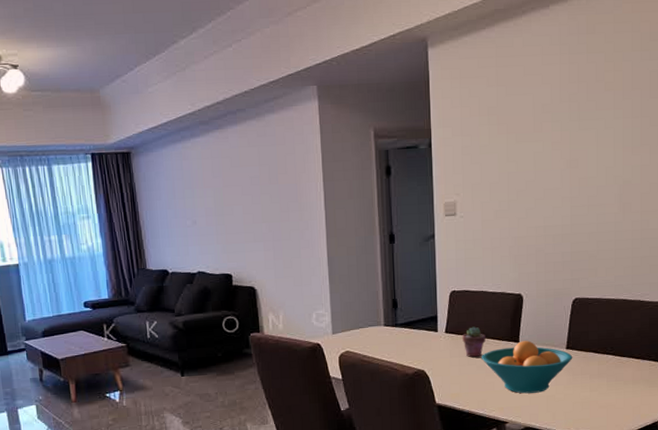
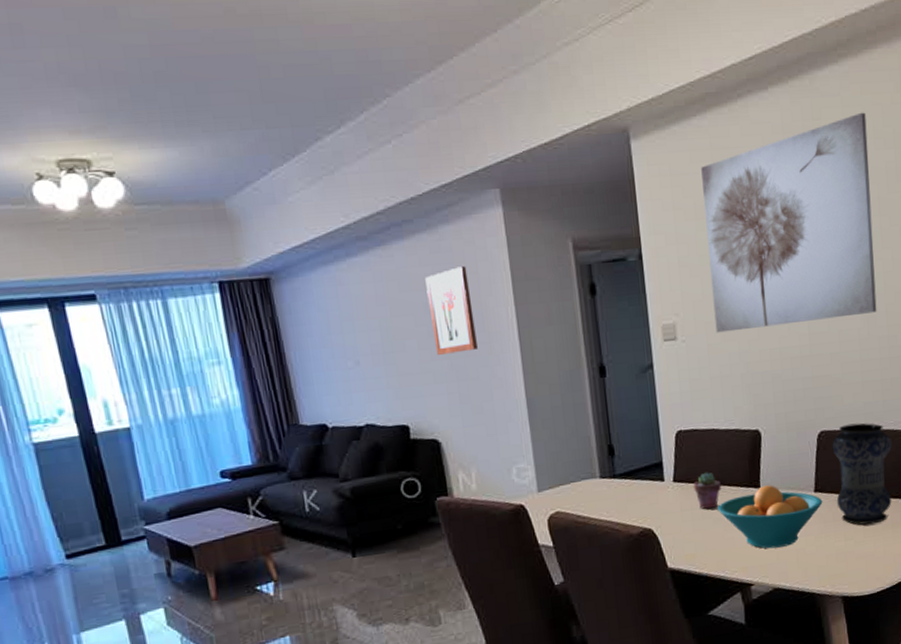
wall art: none [252,148,291,219] -> present [425,266,478,355]
wall art: none [487,28,635,211] -> present [701,112,877,333]
vase: none [584,293,637,380] -> present [832,423,892,525]

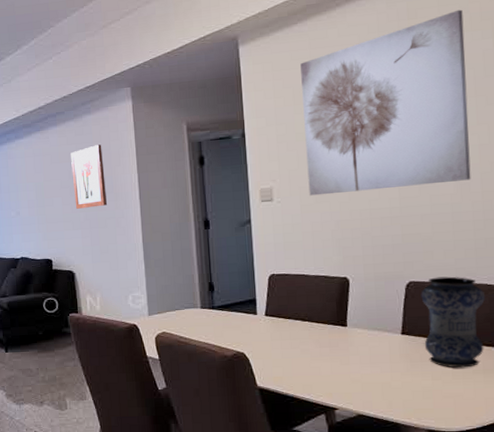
potted succulent: present [693,472,721,510] -> none [284,310,309,341]
fruit bowl: present [718,485,823,549] -> none [305,325,410,380]

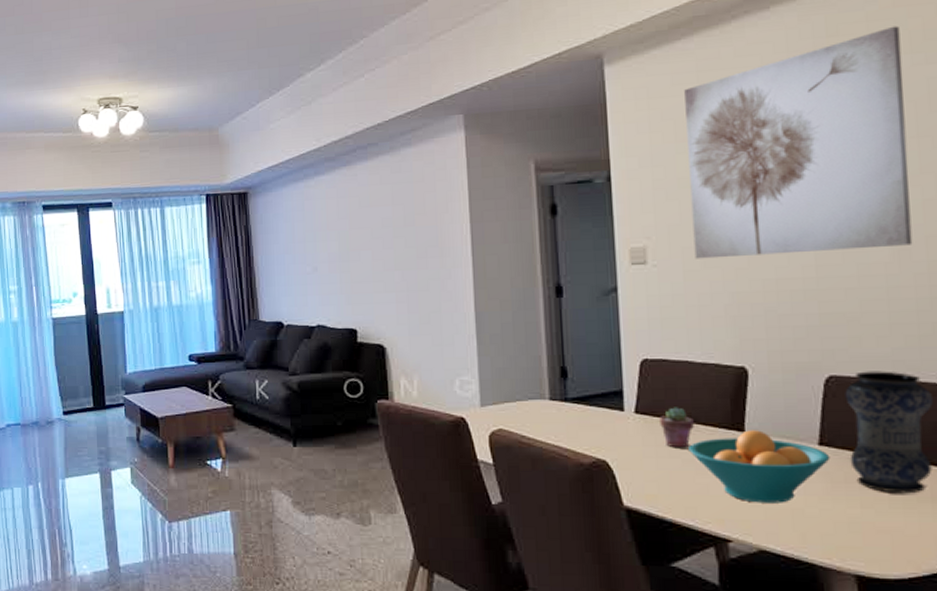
wall art: present [71,144,107,209] -> none [384,185,429,266]
potted succulent: none [284,310,309,341] -> present [659,407,694,448]
fruit bowl: none [305,325,410,380] -> present [689,430,830,503]

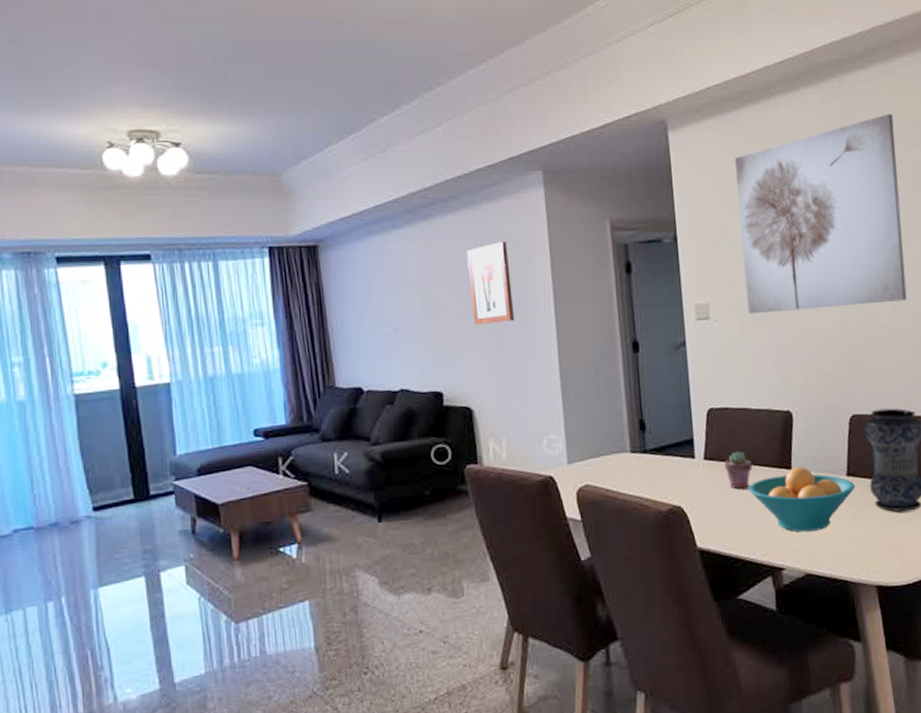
wall art: none [384,185,429,266] -> present [467,241,514,325]

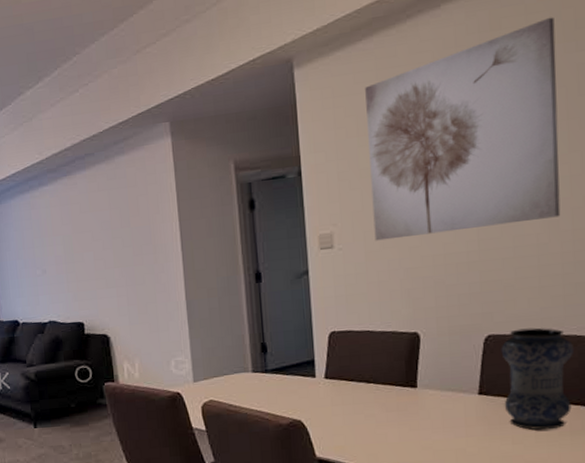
wall art: present [467,241,514,325] -> none [102,189,145,264]
potted succulent: present [724,451,752,489] -> none [346,370,375,406]
fruit bowl: present [749,467,856,532] -> none [370,385,488,447]

